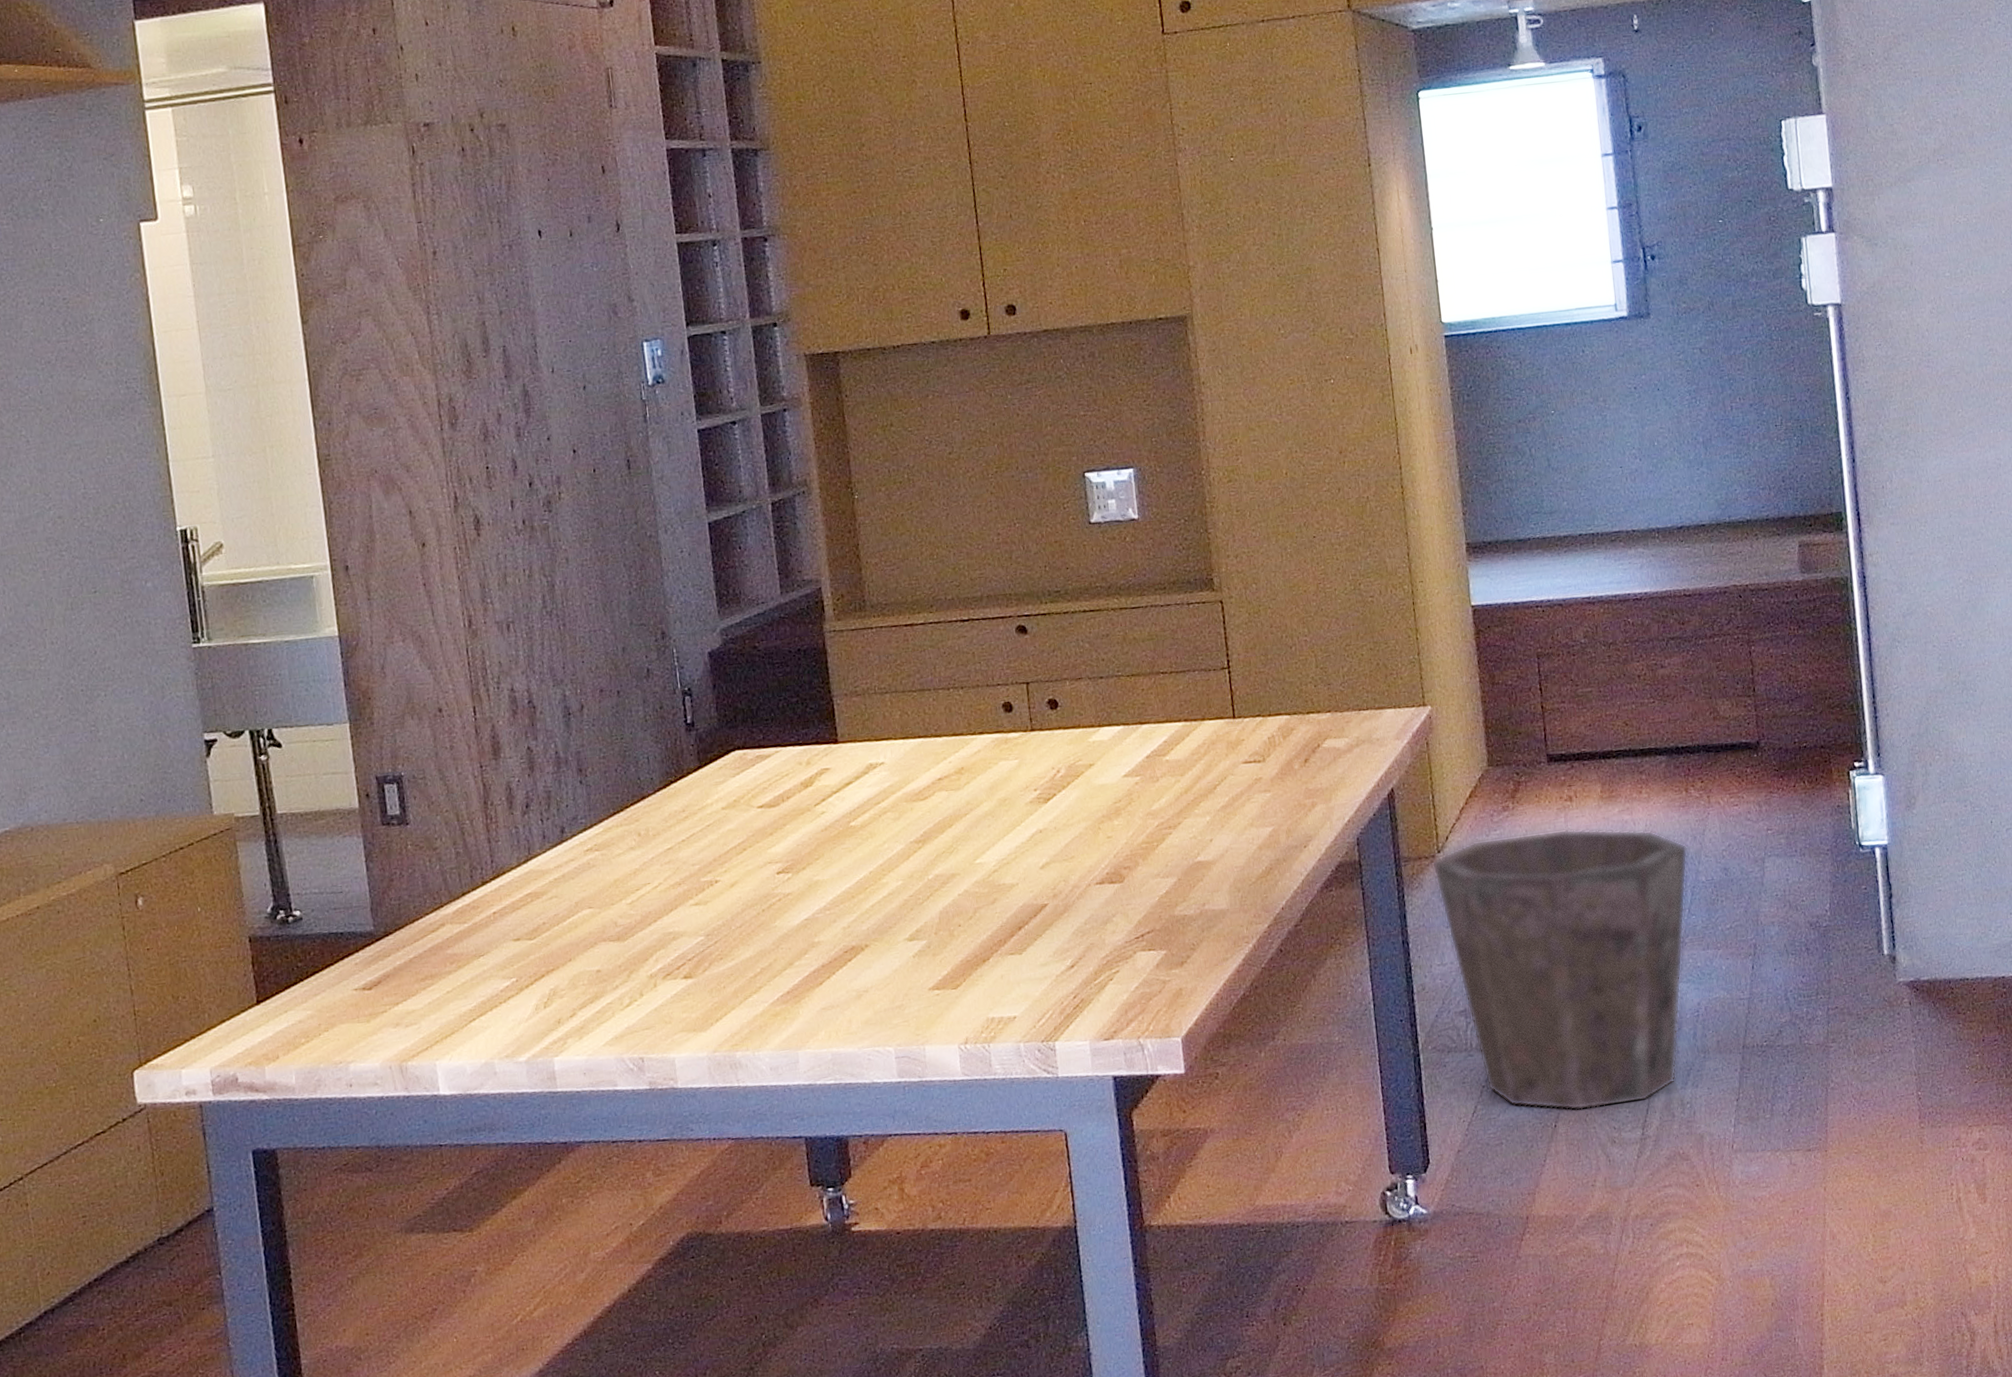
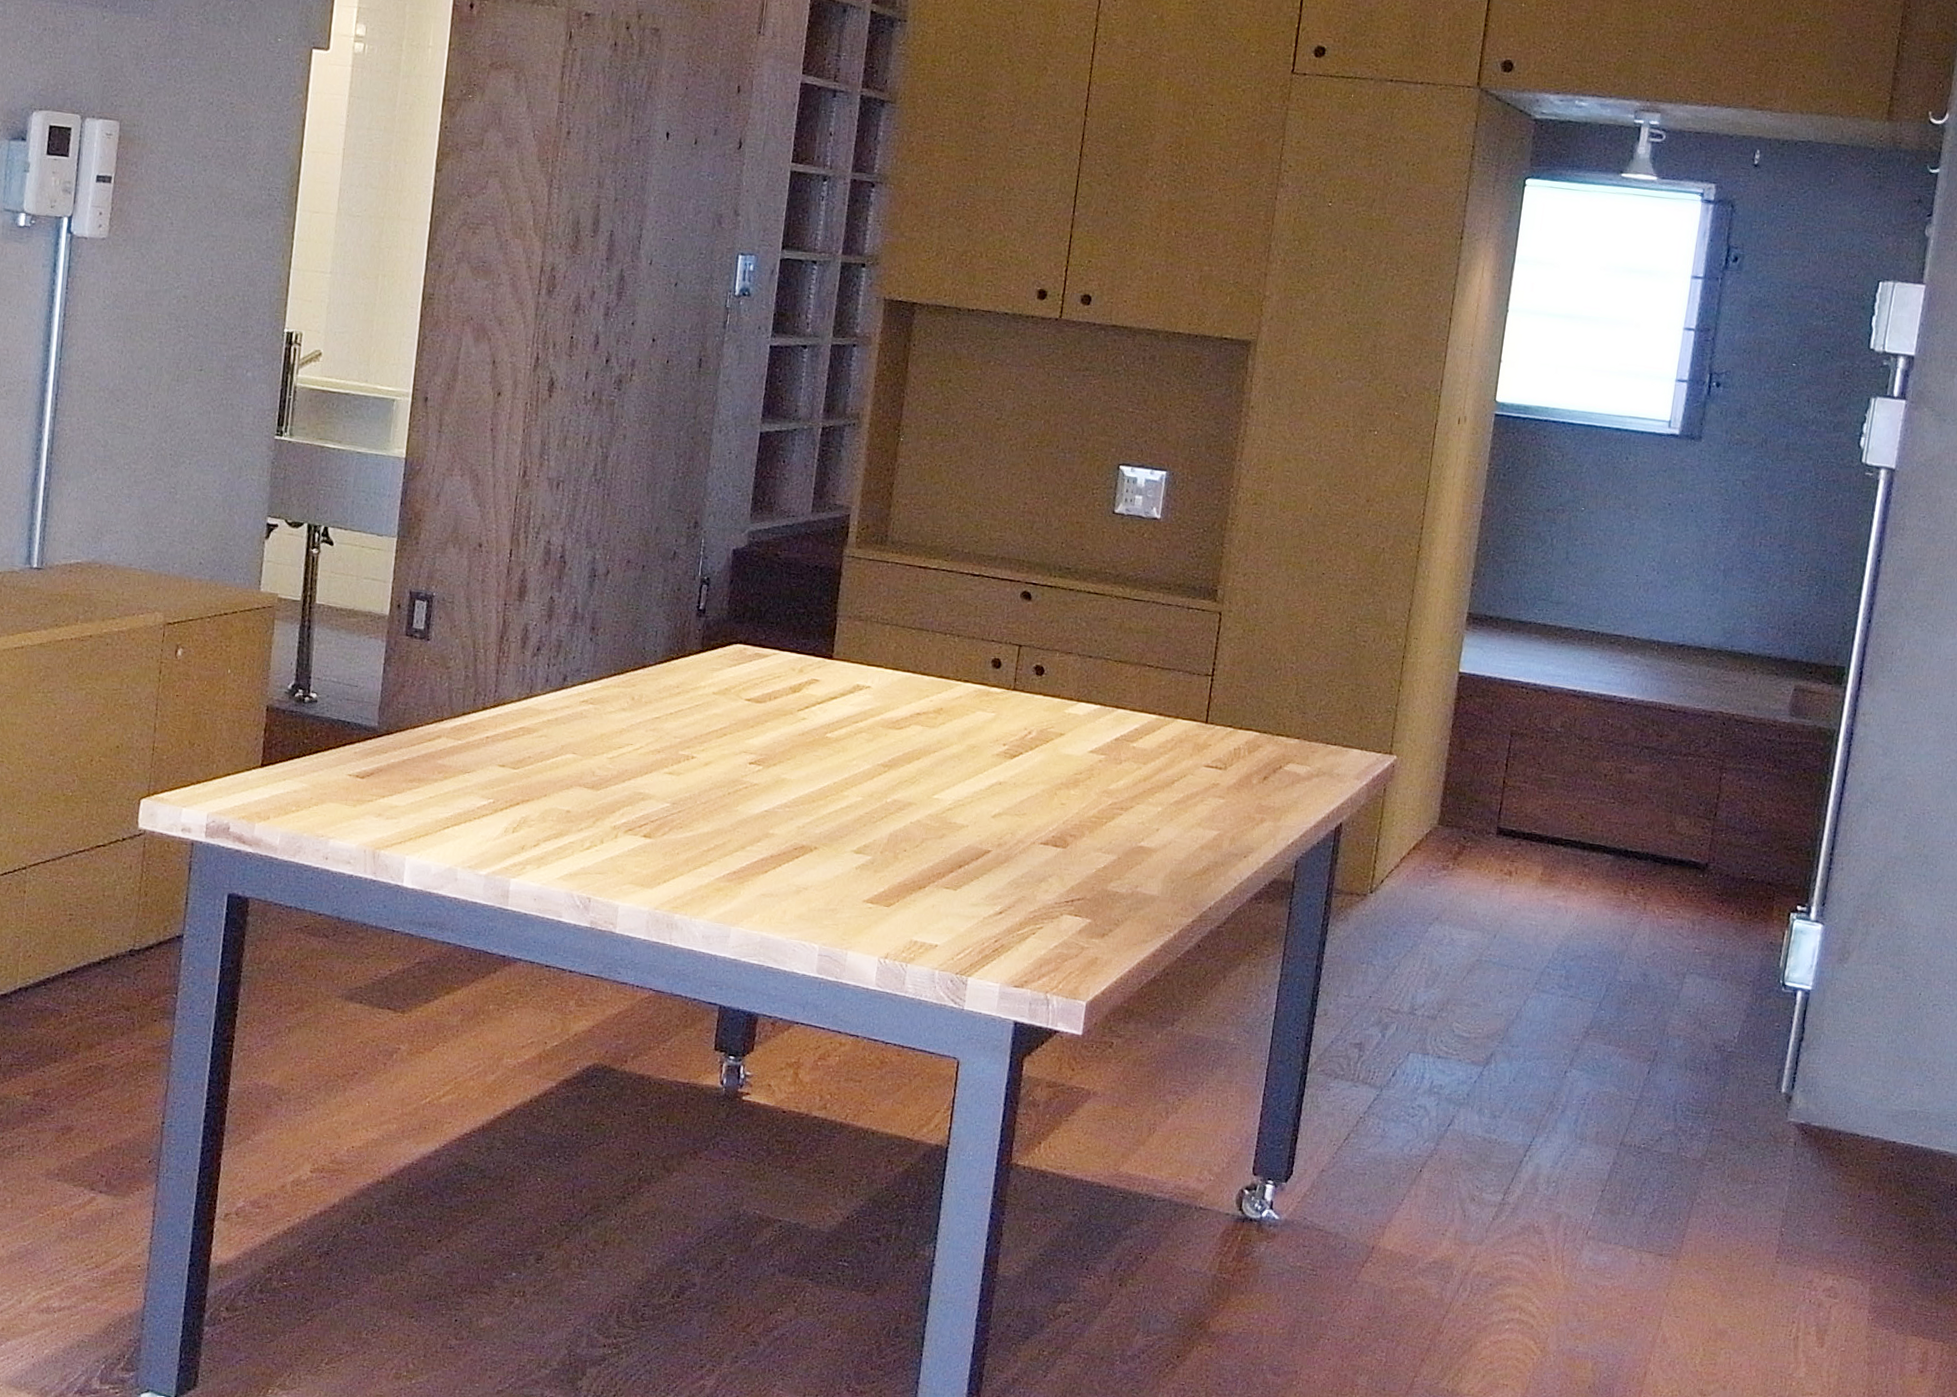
waste bin: present [1431,829,1688,1111] -> none [1361,890,1613,1170]

